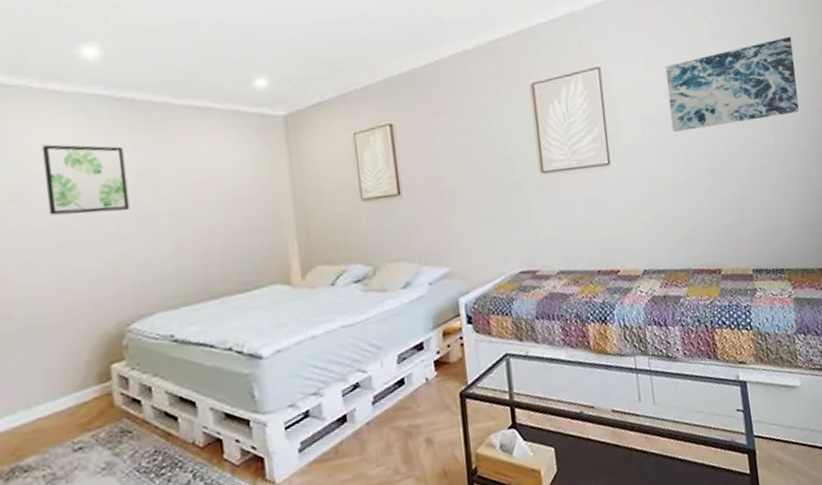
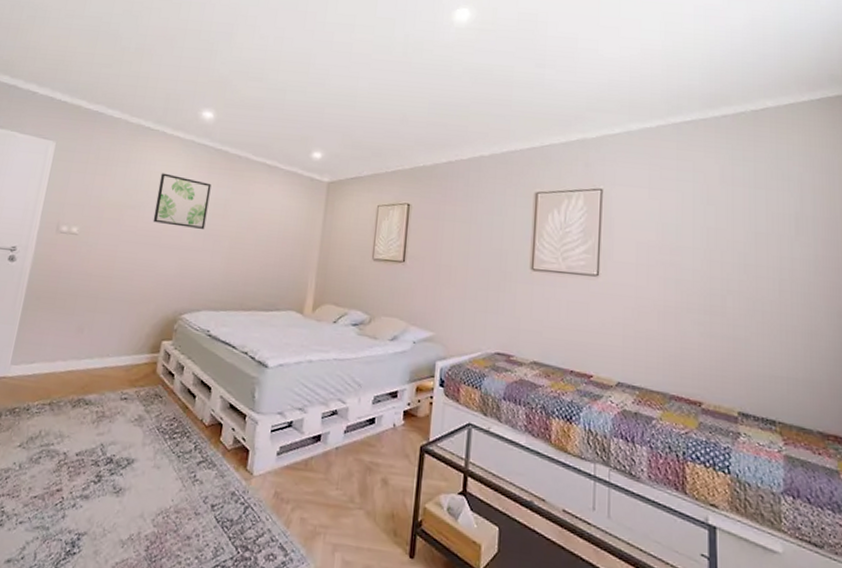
wall art: present [665,36,799,132] -> none [667,192,813,267]

